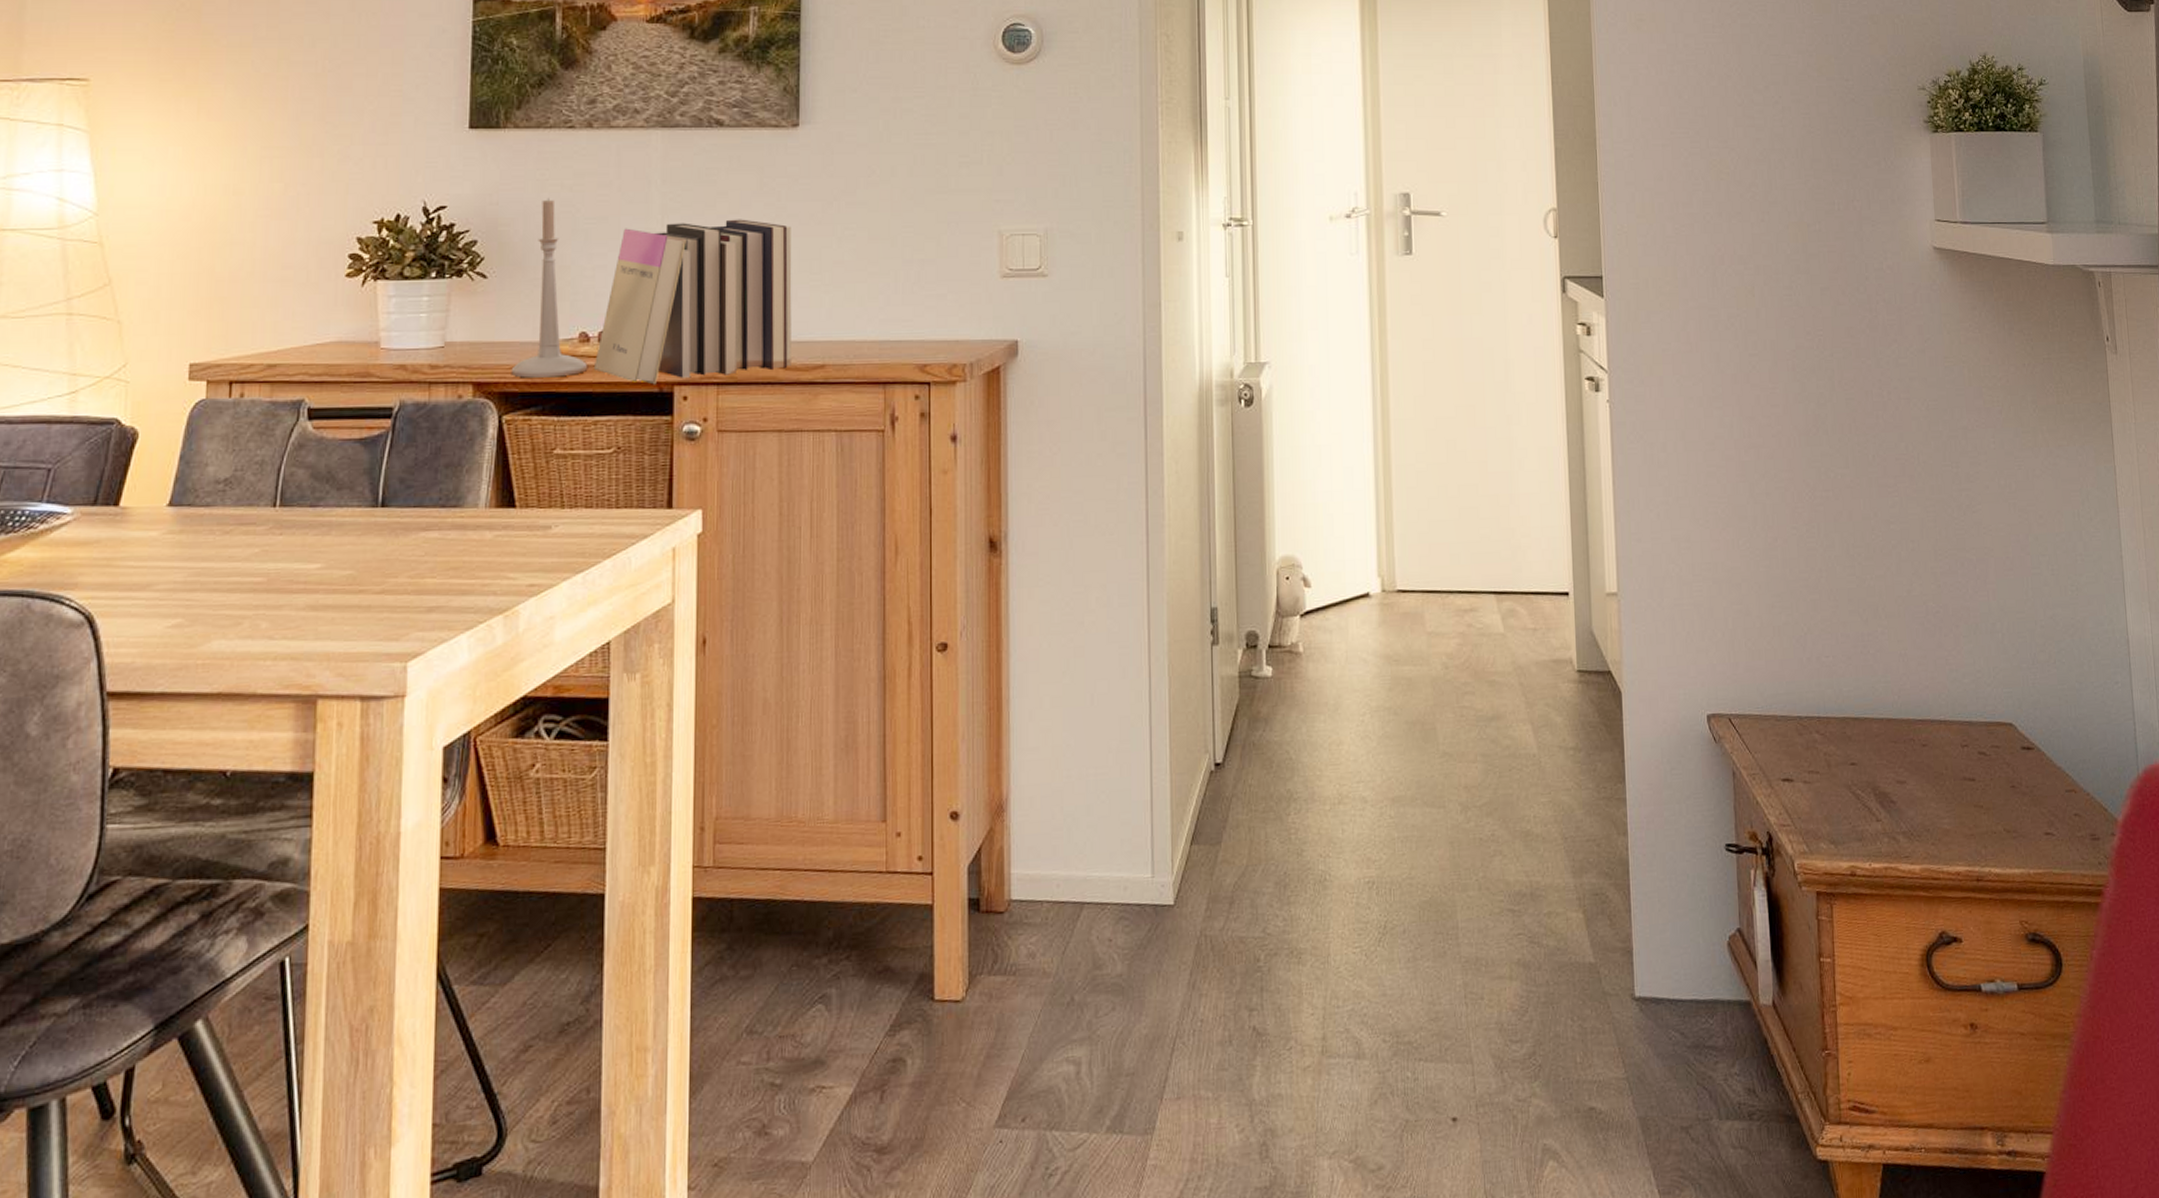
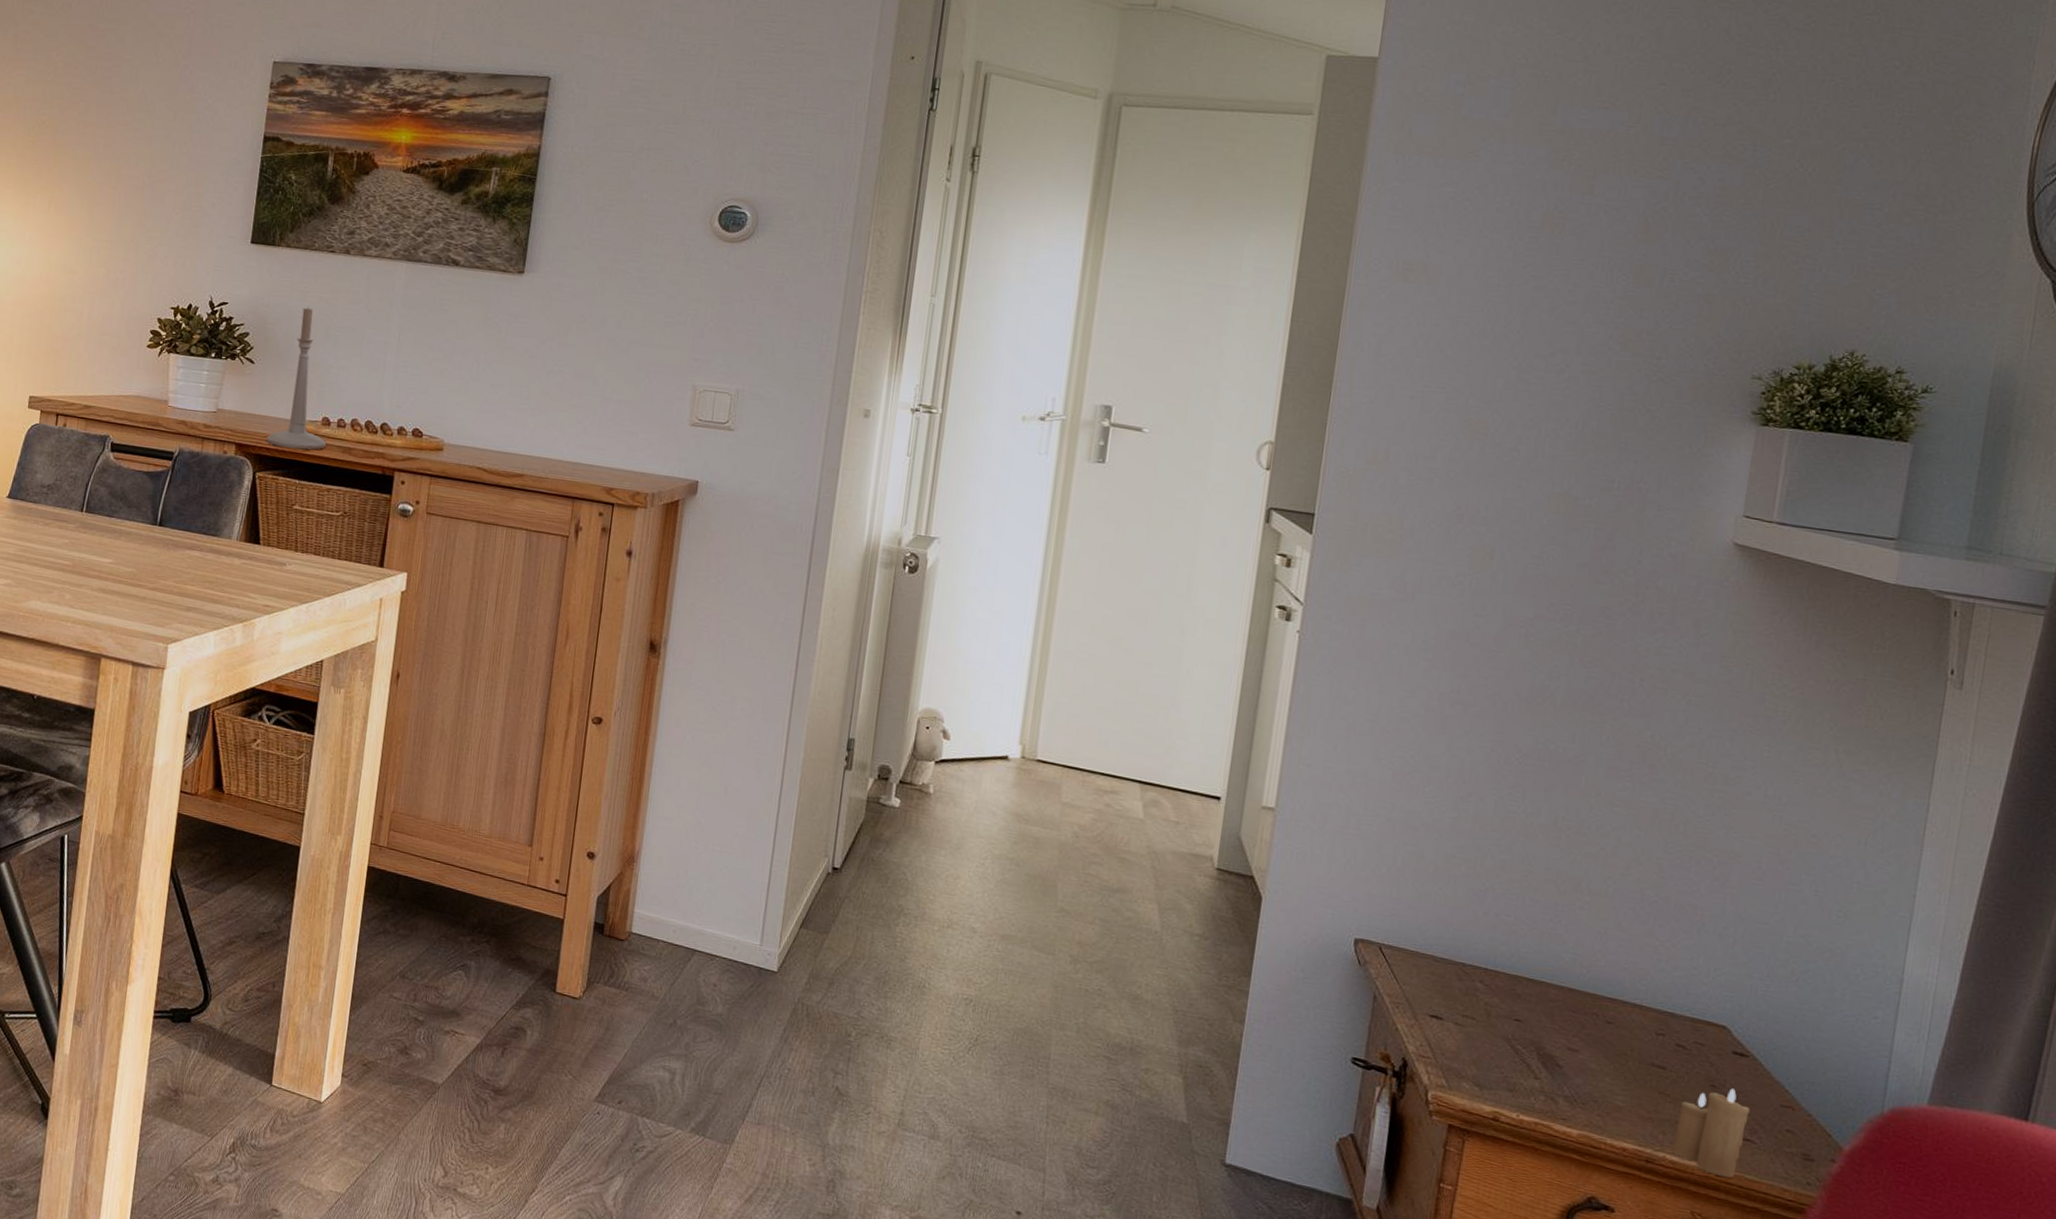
books: present [594,219,792,385] -> none [332,339,507,473]
candle: none [1993,785,2046,878] -> present [1673,1088,1750,1178]

